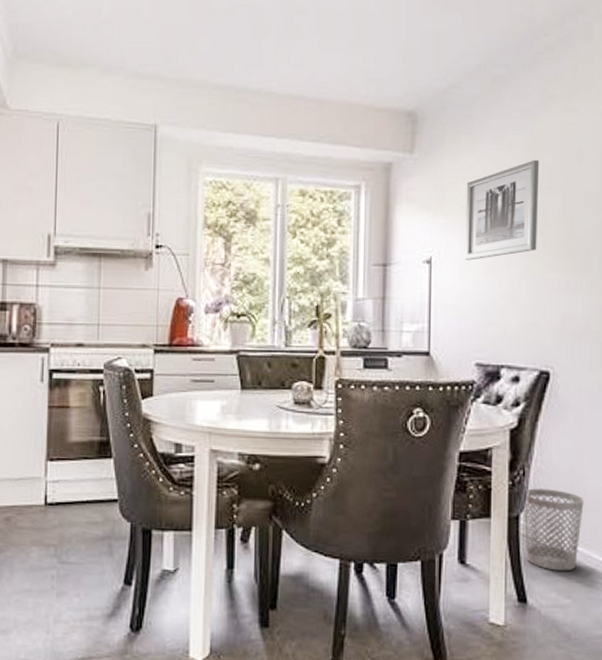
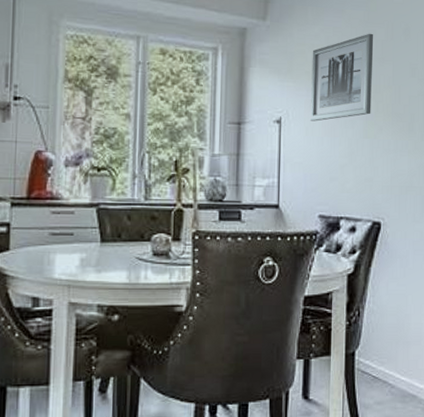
wastebasket: present [523,488,584,571] -> none [358,327,408,400]

